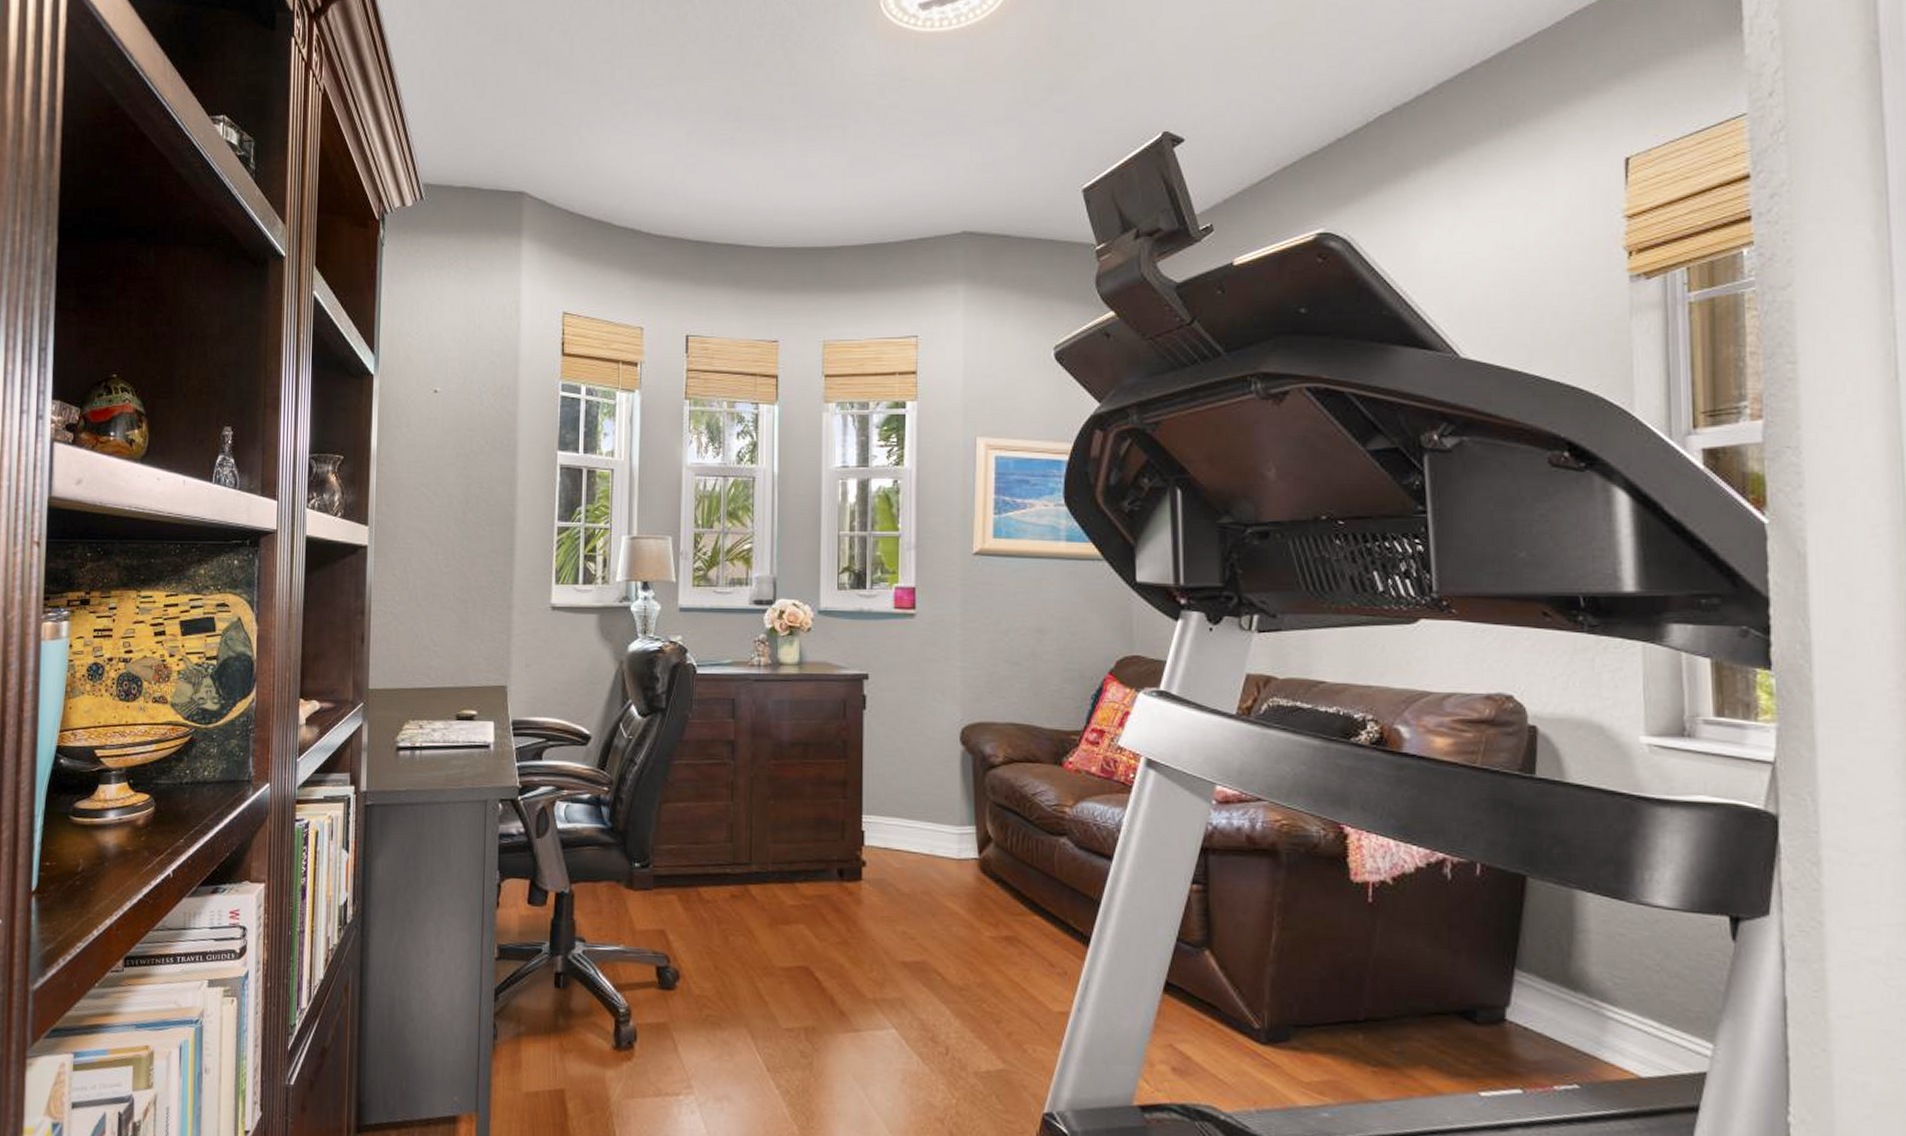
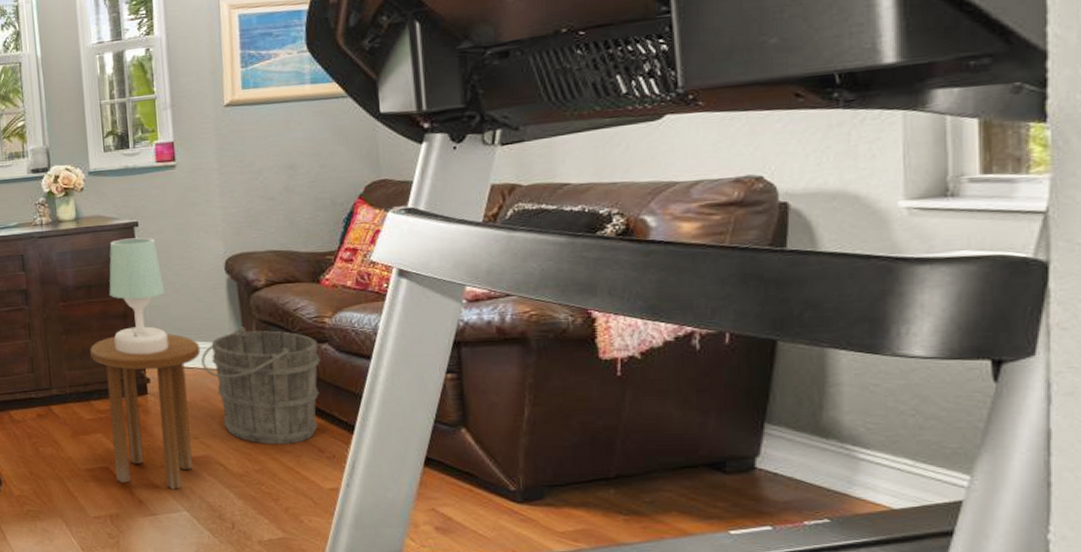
side table: none [801,806,926,1001] -> present [90,334,201,490]
table lamp: none [829,692,892,832] -> present [109,237,169,355]
bucket: none [926,809,1058,954] -> present [201,327,320,444]

